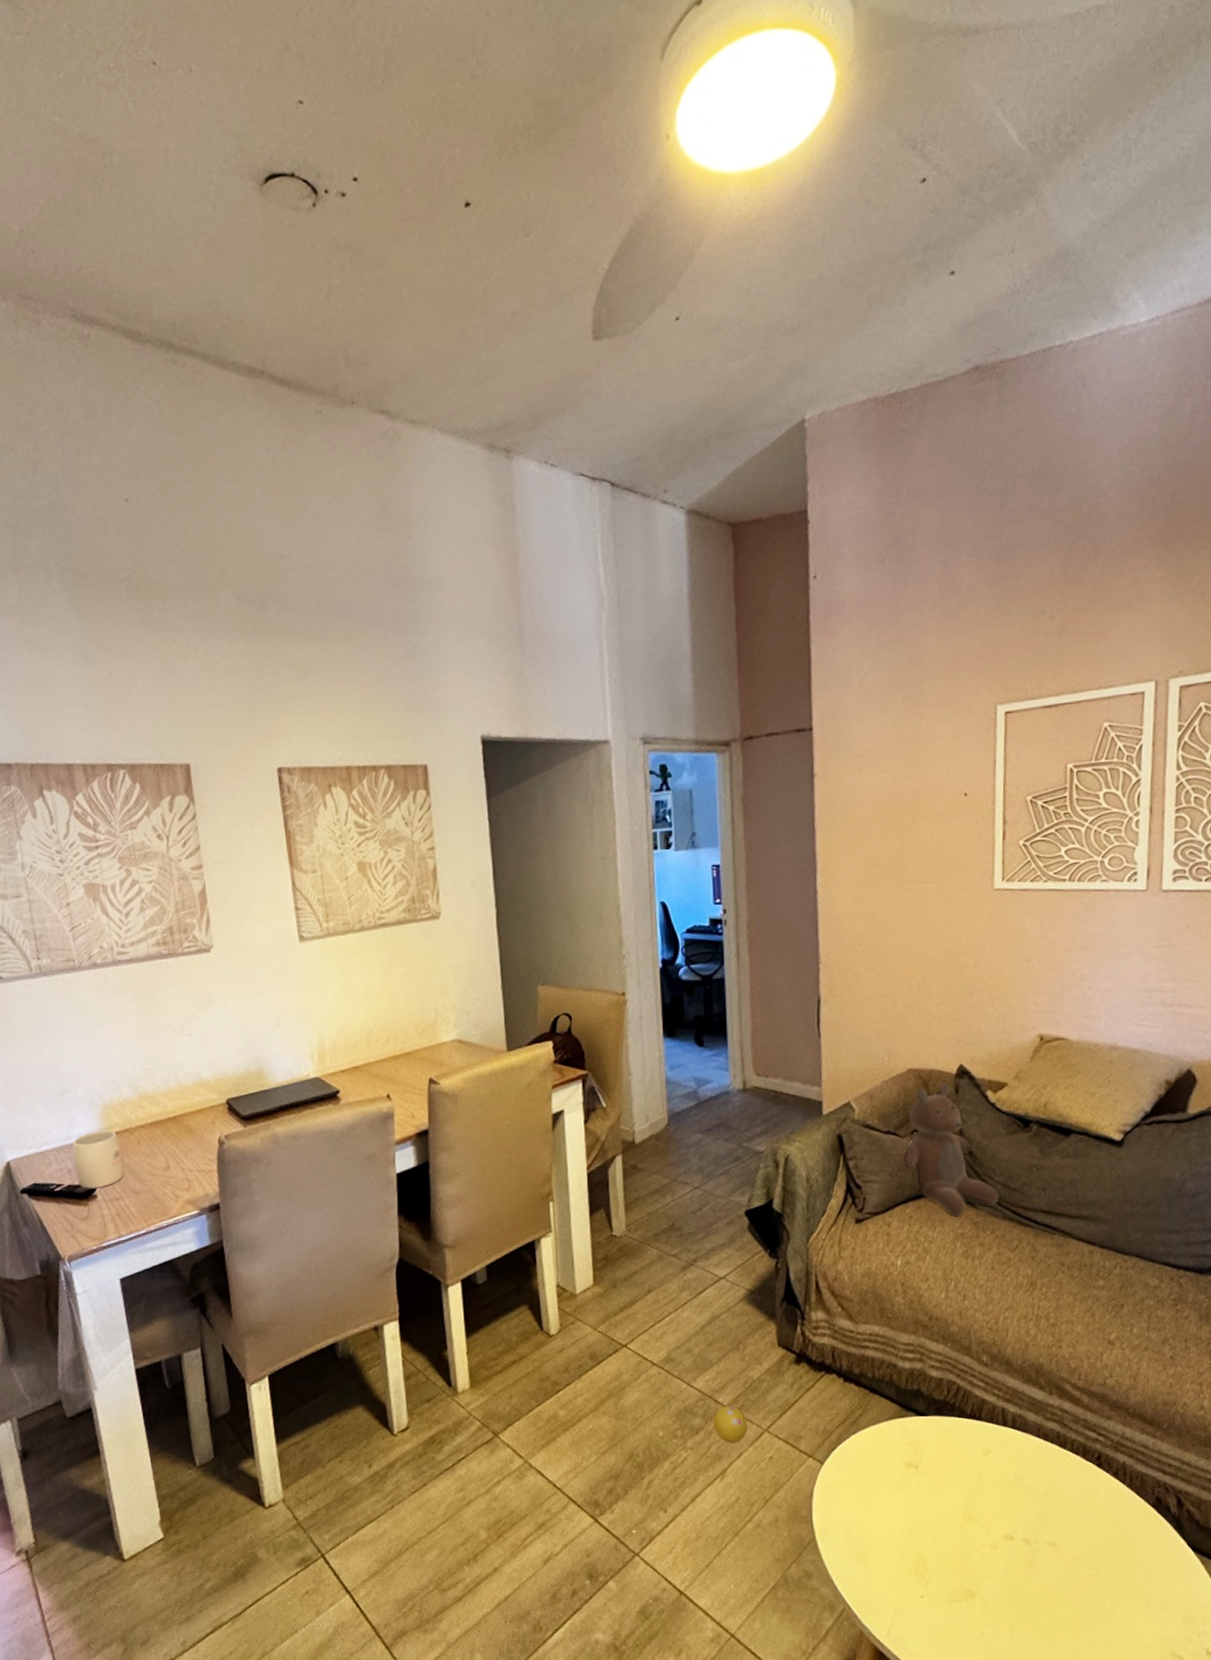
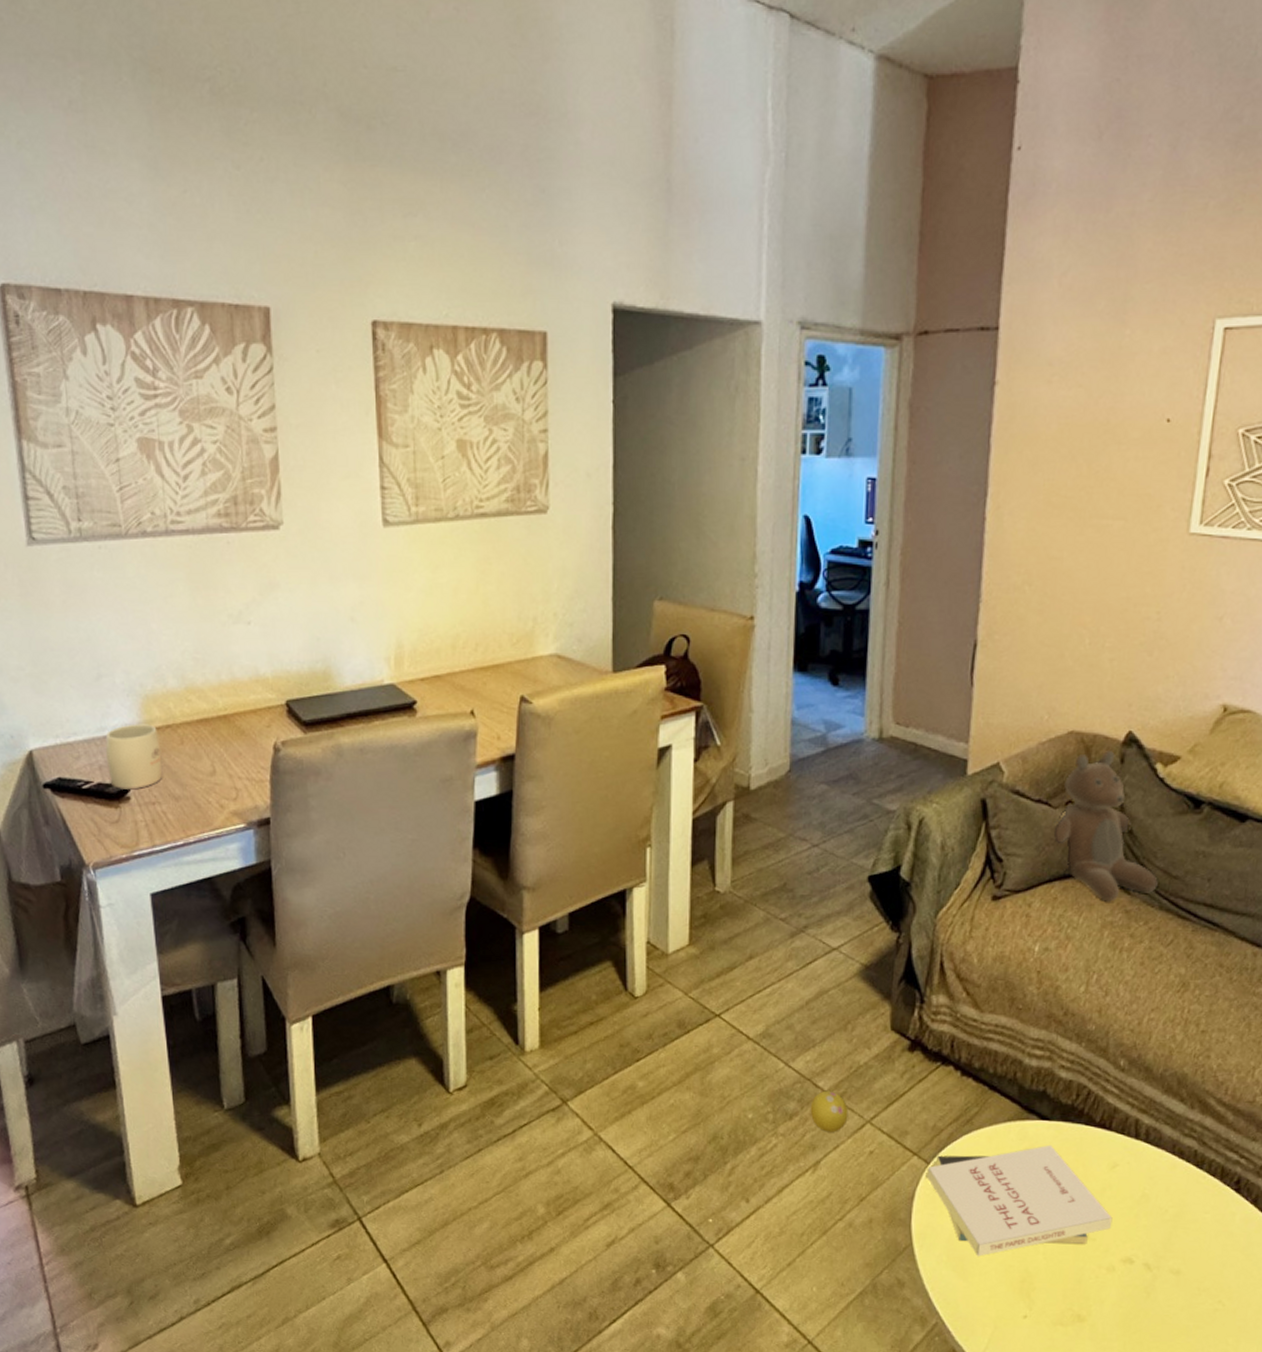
books: none [822,1438,991,1545] -> present [927,1145,1113,1256]

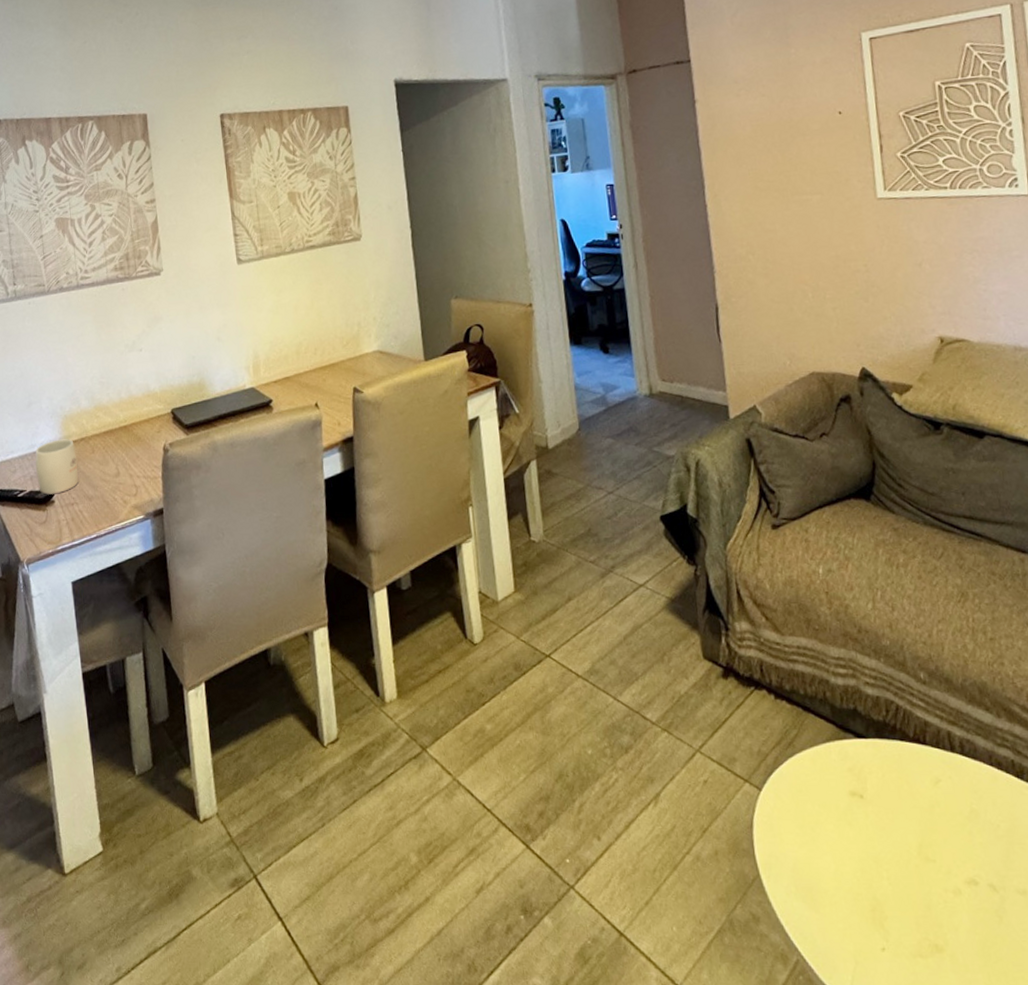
toy ball: present [810,1090,849,1132] -> none [642,722,679,764]
books: present [927,1145,1113,1256] -> none [760,763,949,885]
stuffed animal: present [1053,751,1158,902] -> none [813,386,918,522]

